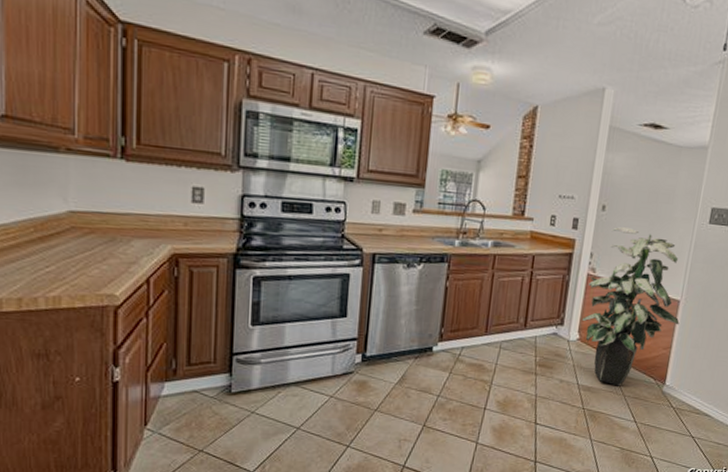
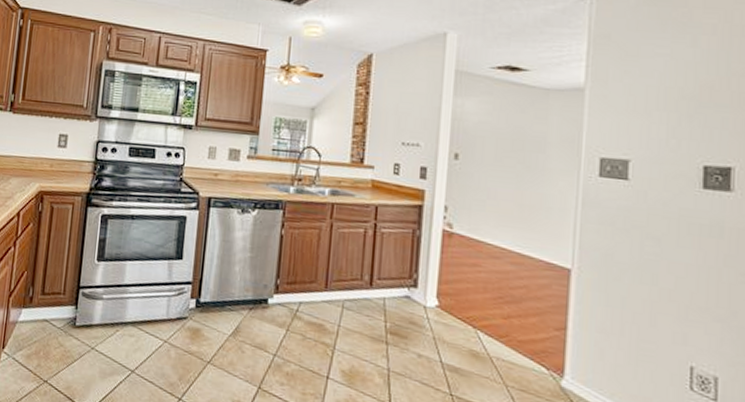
indoor plant: present [582,227,680,386] -> none [441,178,574,372]

